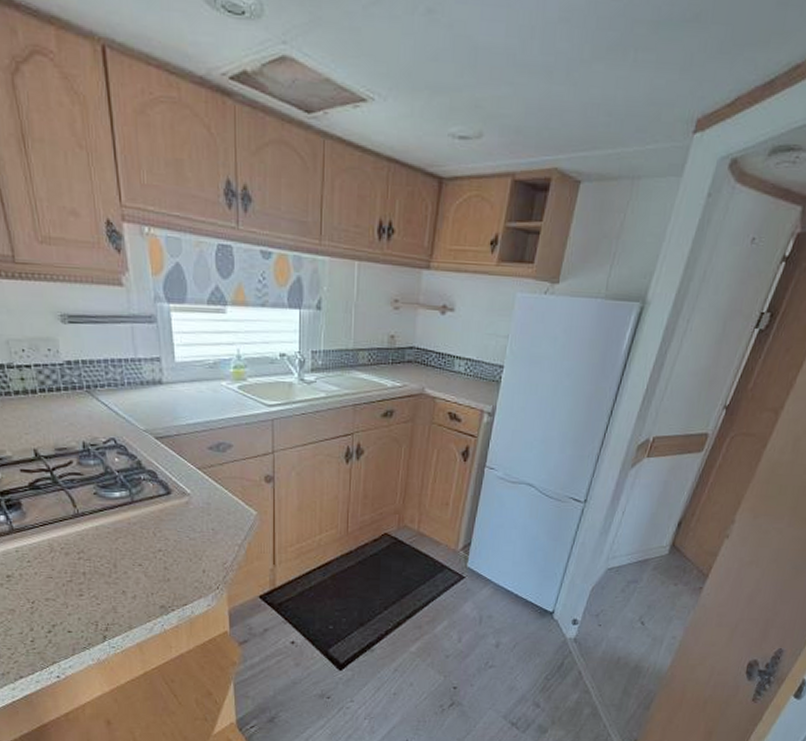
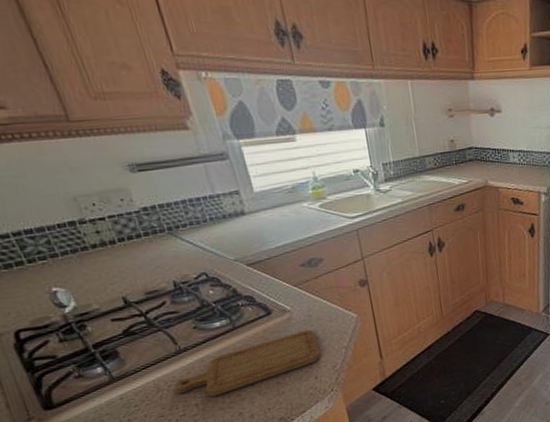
chopping board: none [66,518,212,568] -> present [174,329,321,396]

